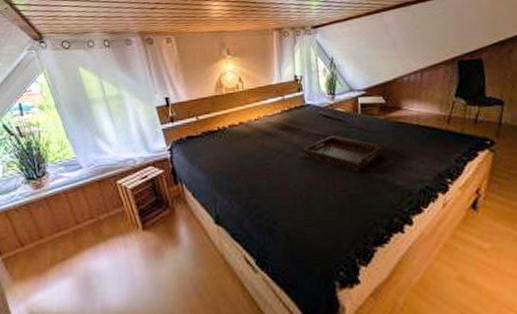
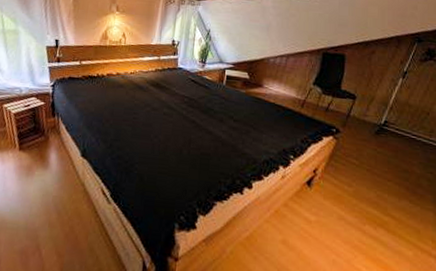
serving tray: present [302,136,383,173] -> none [167,99,239,136]

